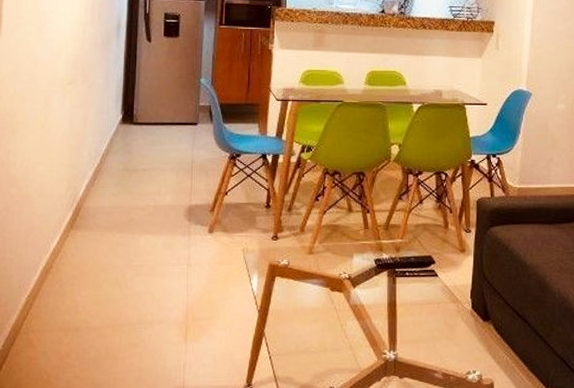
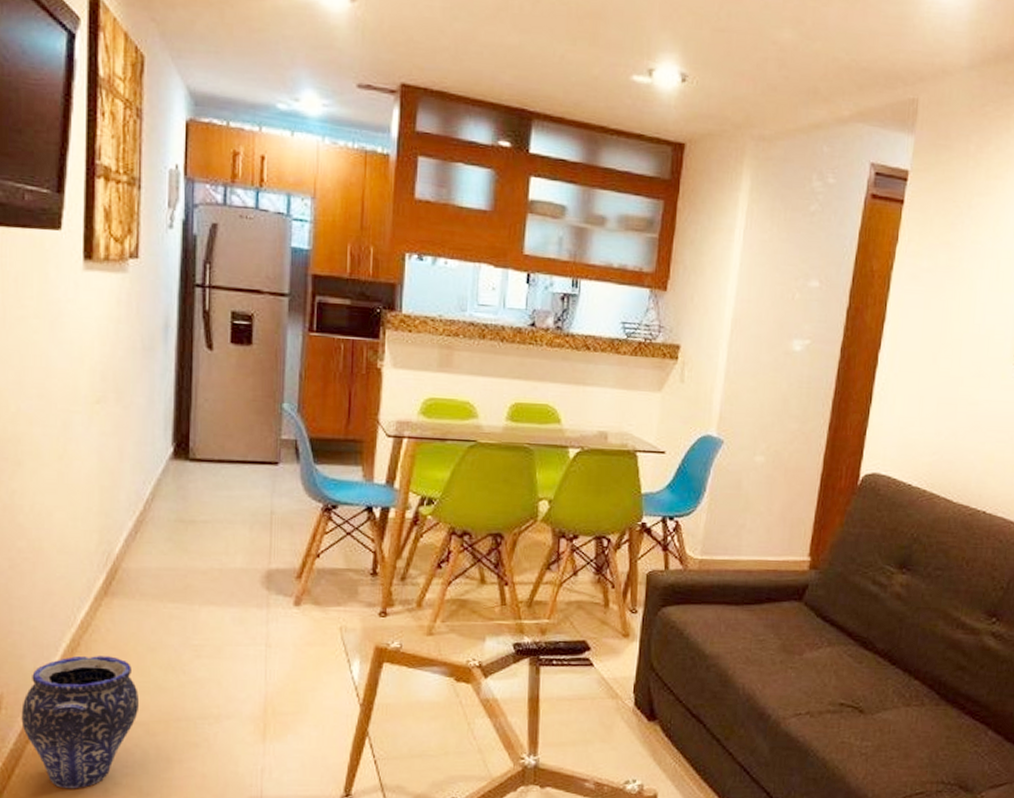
vase: none [8,275,94,382] -> present [21,655,140,789]

